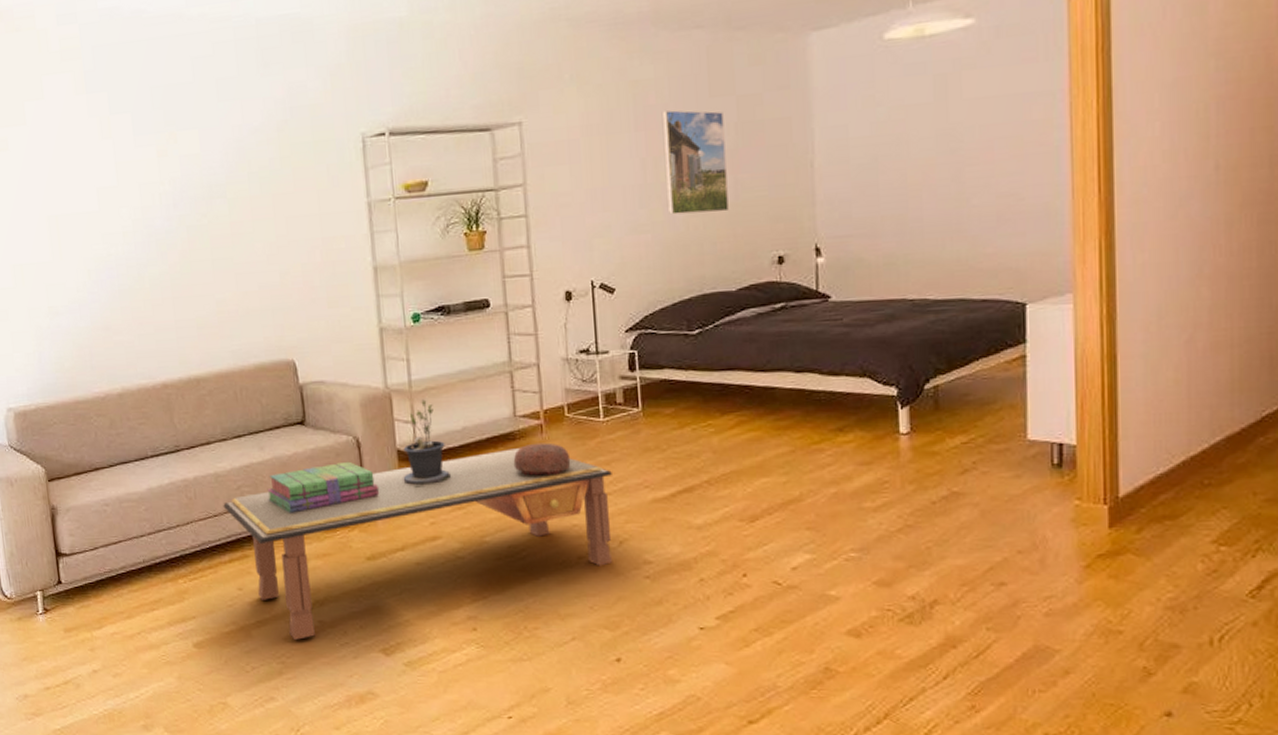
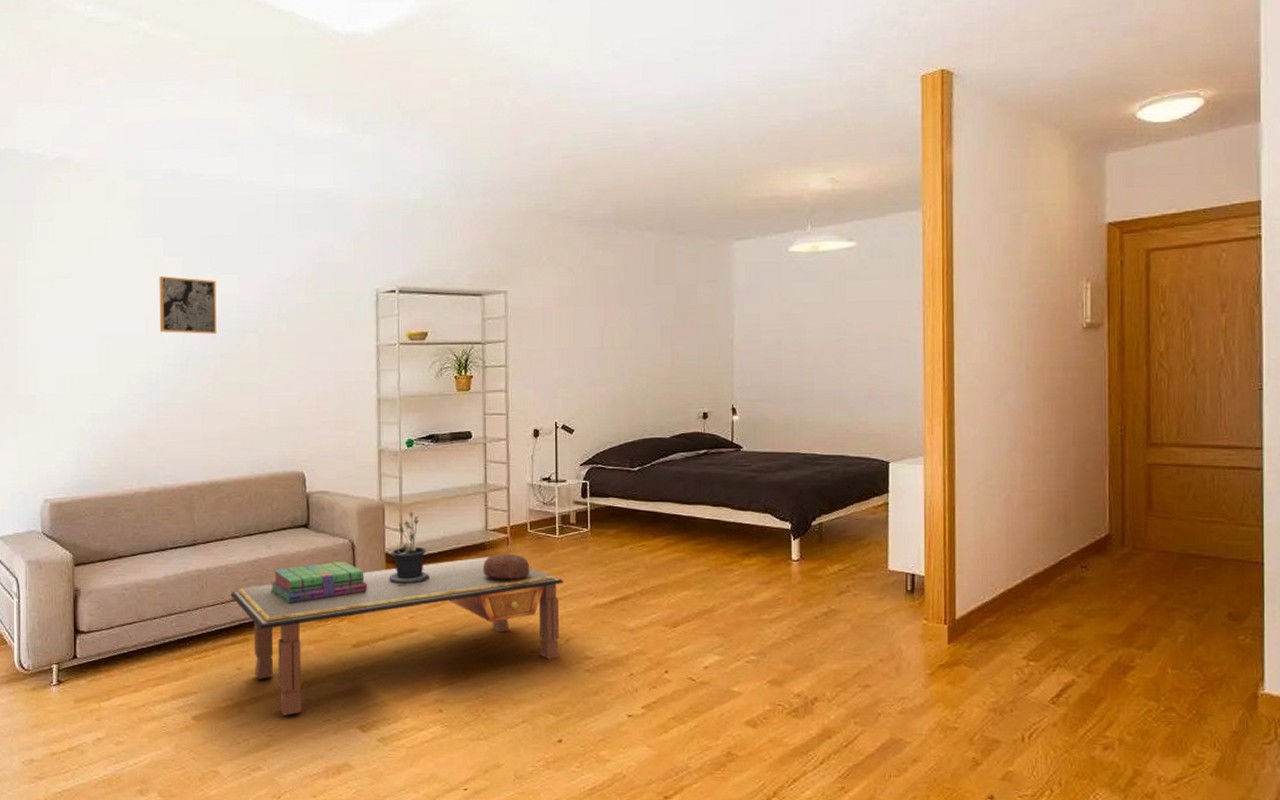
wall art: none [107,138,180,206] -> present [159,276,217,334]
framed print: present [661,110,729,215] -> none [618,292,666,375]

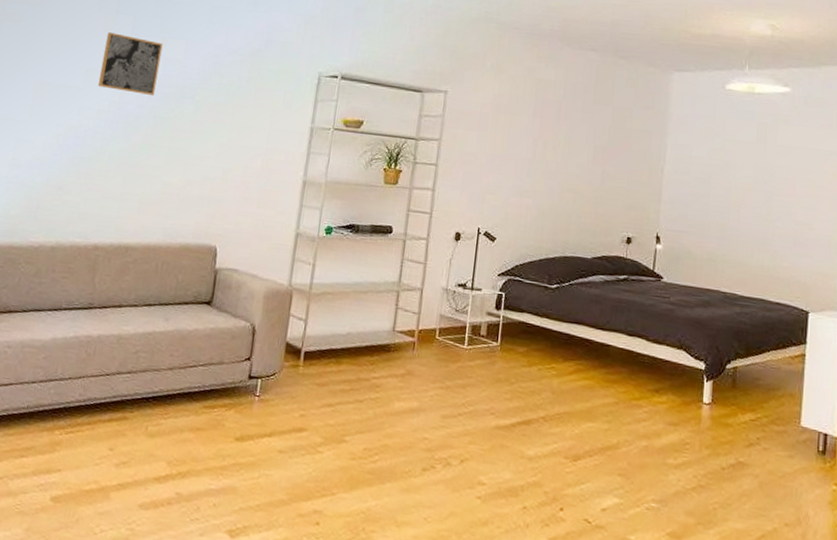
coffee table: present [230,557,563,716] -> none [117,359,466,509]
stack of books: present [270,561,368,604] -> none [160,344,263,385]
potted plant: present [389,511,429,587] -> none [285,301,329,381]
decorative bowl: present [482,553,530,581] -> none [383,357,434,390]

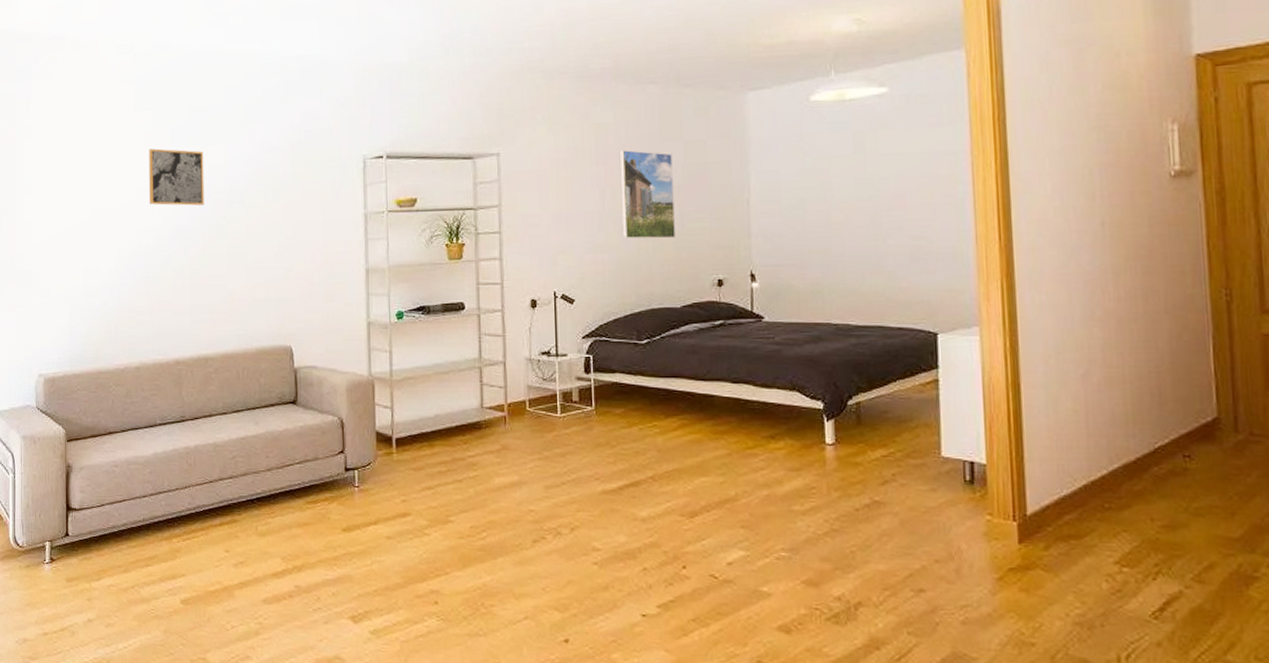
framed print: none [548,106,602,194] -> present [619,150,675,239]

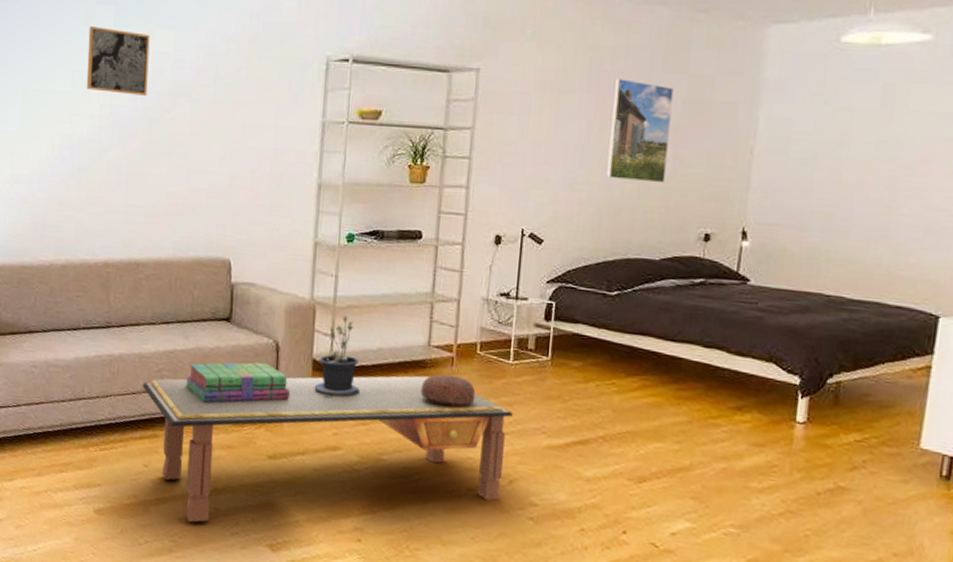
coffee table: none [218,437,566,602] -> present [142,375,513,523]
stack of books: none [259,439,358,484] -> present [185,362,291,403]
potted plant: none [380,387,422,468] -> present [314,315,360,399]
decorative bowl: none [478,433,530,463] -> present [420,374,476,408]

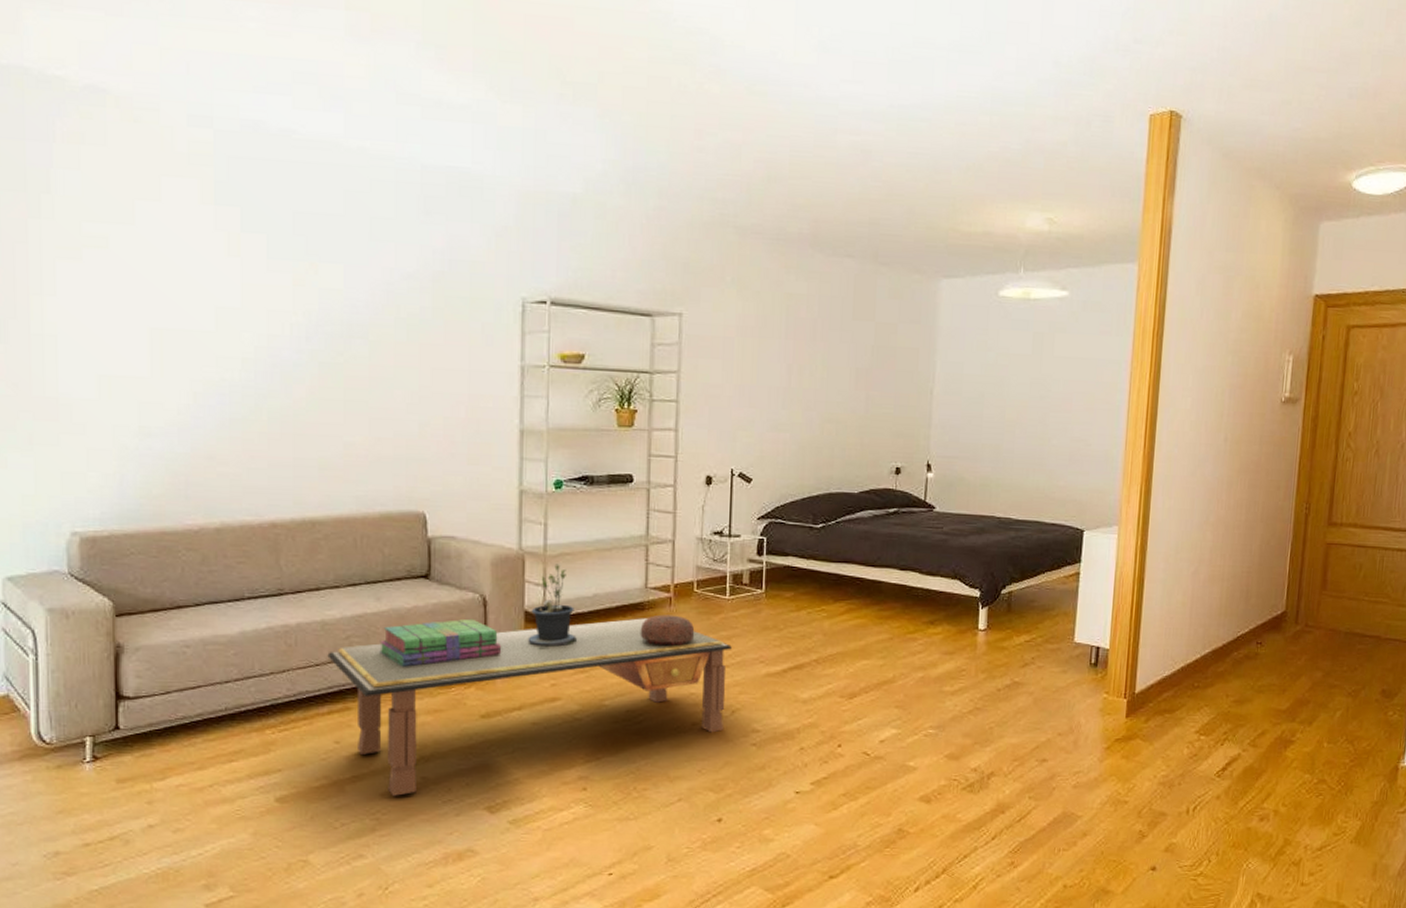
wall art: present [86,26,150,96] -> none [234,257,313,337]
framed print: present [606,79,674,184] -> none [807,325,863,423]

